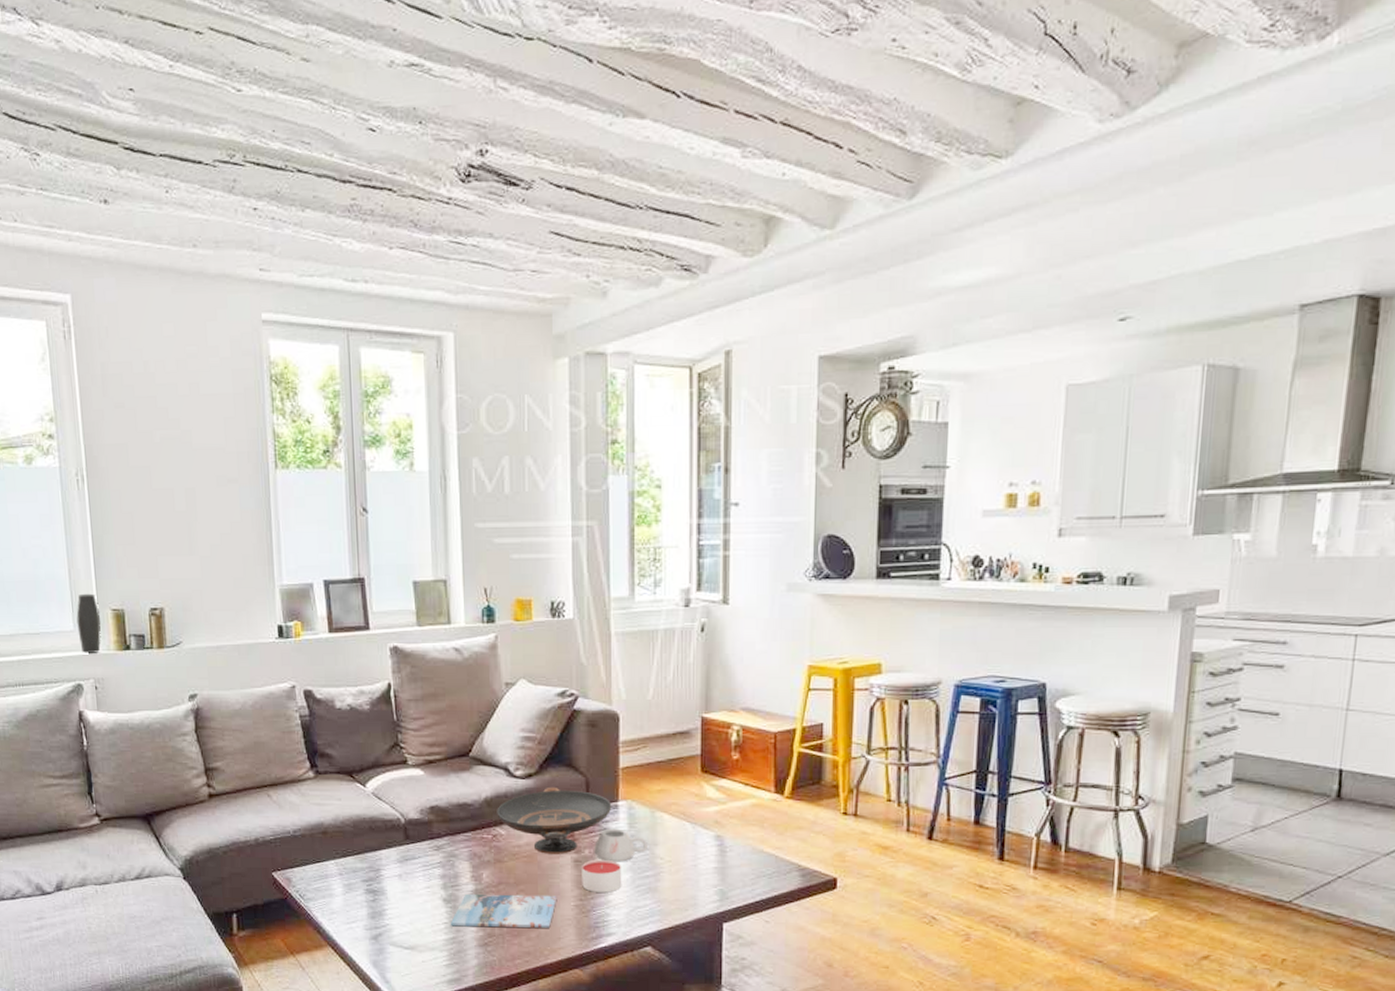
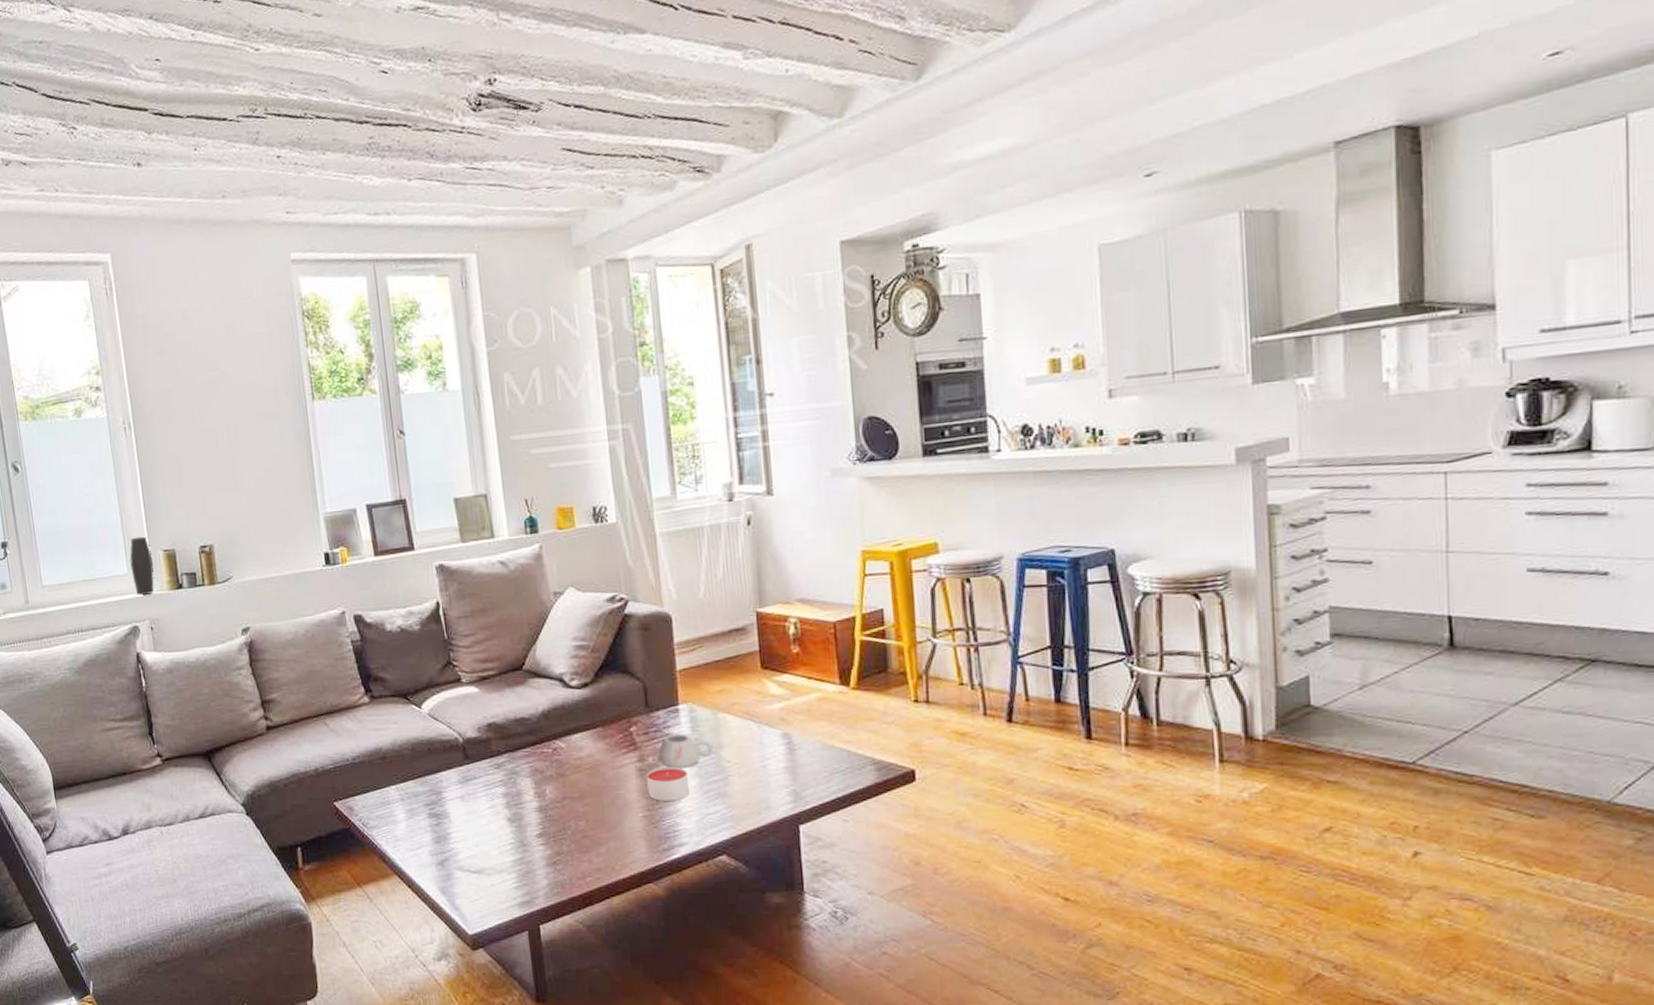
magazine: present [450,893,557,928] -> none [516,807,625,847]
decorative bowl: present [497,786,612,854] -> none [555,694,673,765]

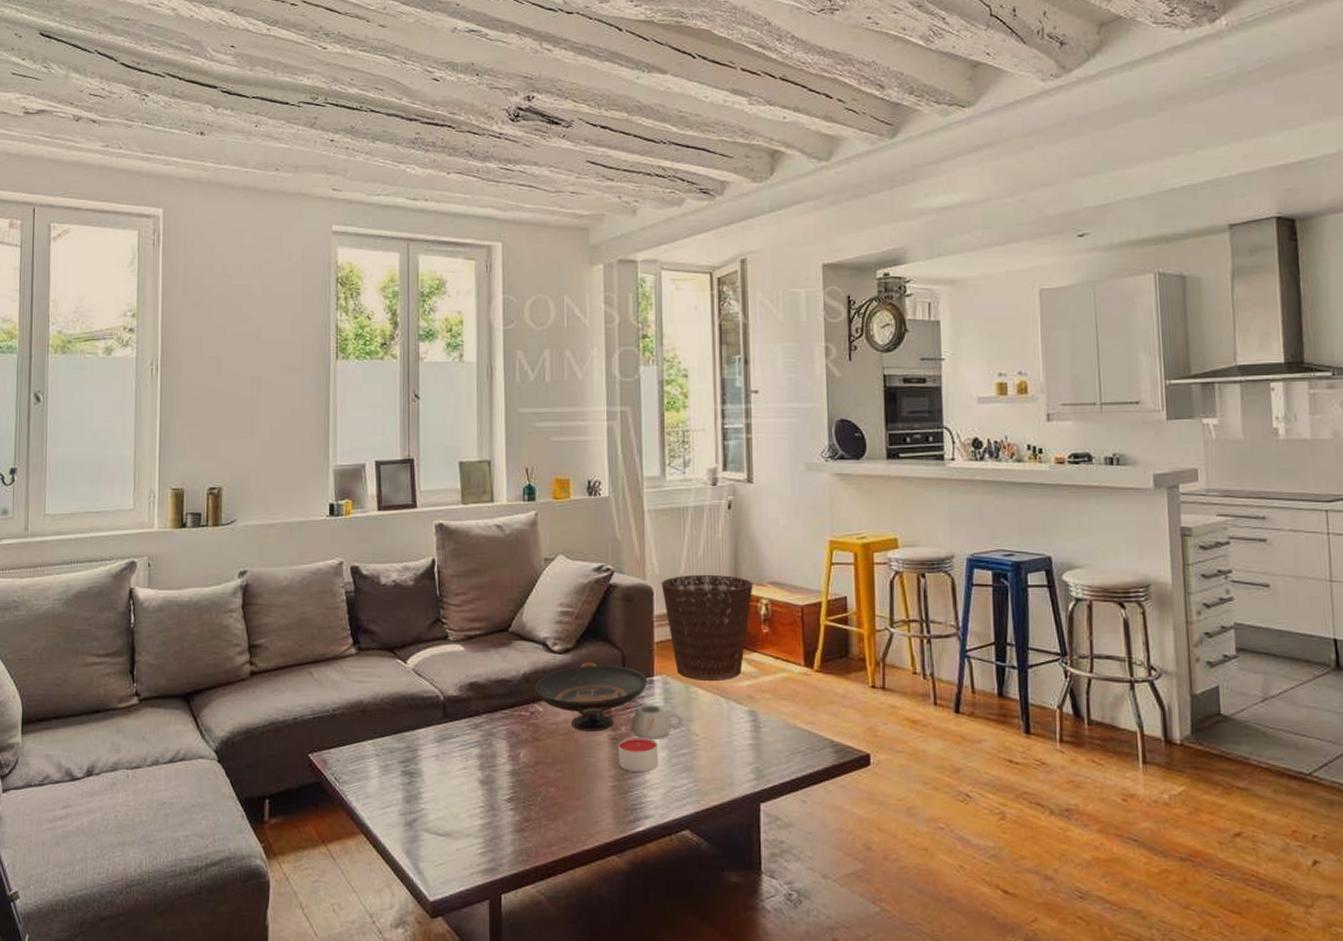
vase: present [129,536,155,595] -> none [137,474,161,531]
decorative bowl: none [555,694,673,765] -> present [535,662,648,732]
basket: none [679,595,780,706] -> present [661,574,753,681]

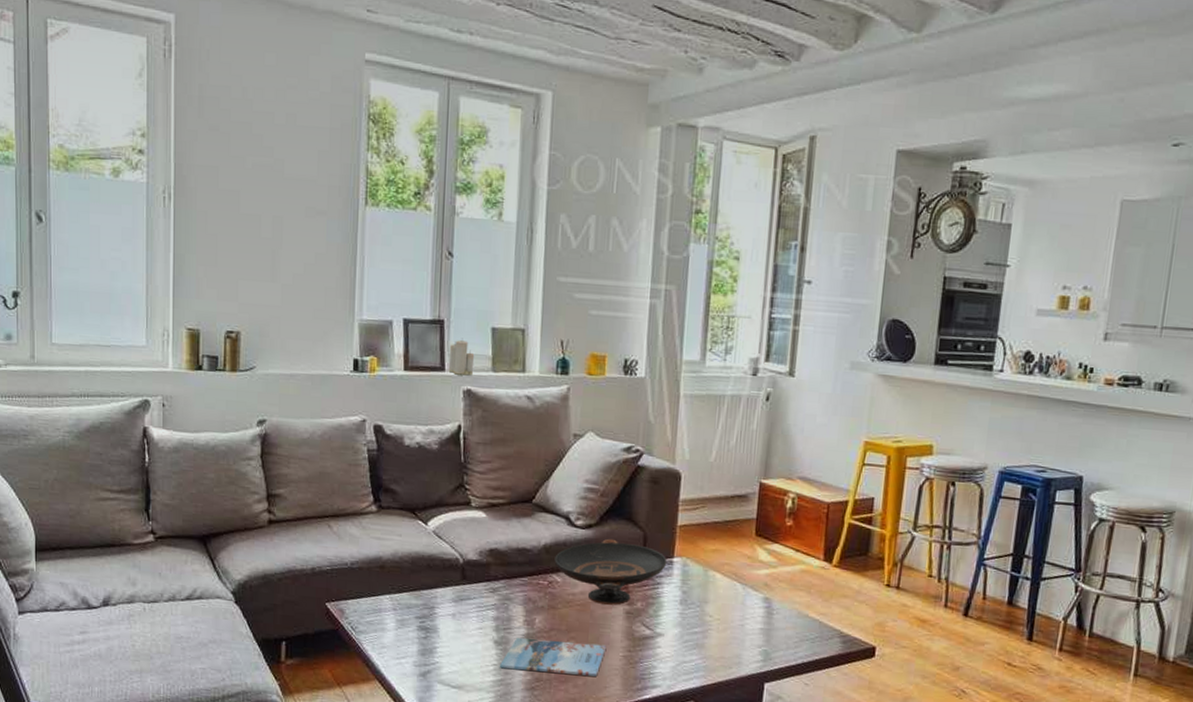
candle: none [420,474,445,510] -> present [448,338,475,376]
magazine: none [486,774,594,811] -> present [499,638,607,676]
candle: present [619,736,659,772] -> none [632,612,671,646]
cup: present [631,704,683,739] -> none [646,583,699,617]
basket: present [661,574,753,681] -> none [689,463,783,568]

